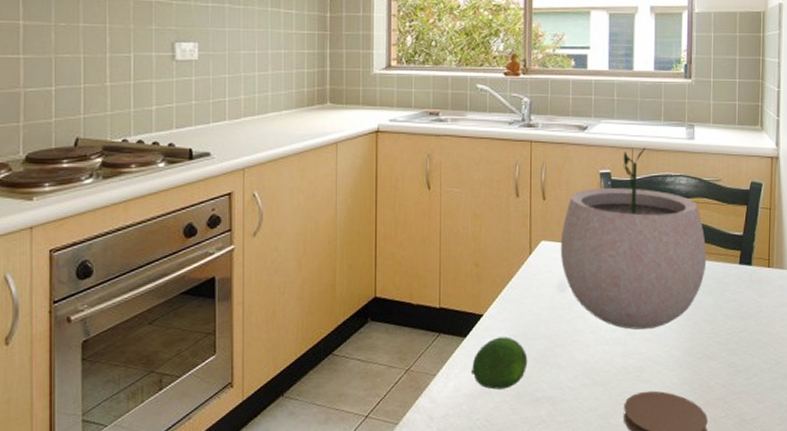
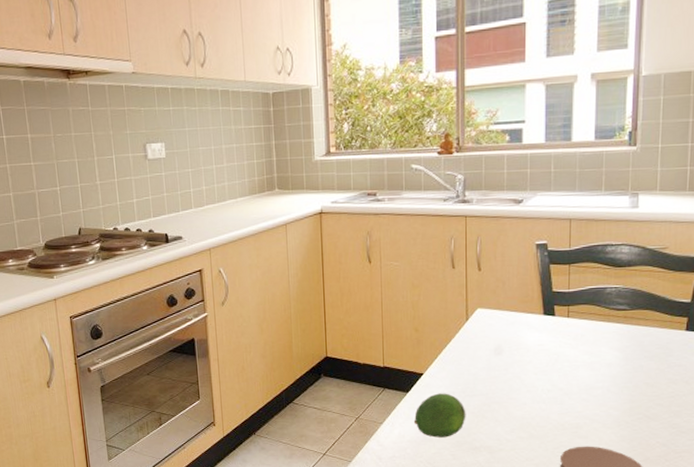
plant pot: present [560,147,707,330] -> none [496,218,650,390]

